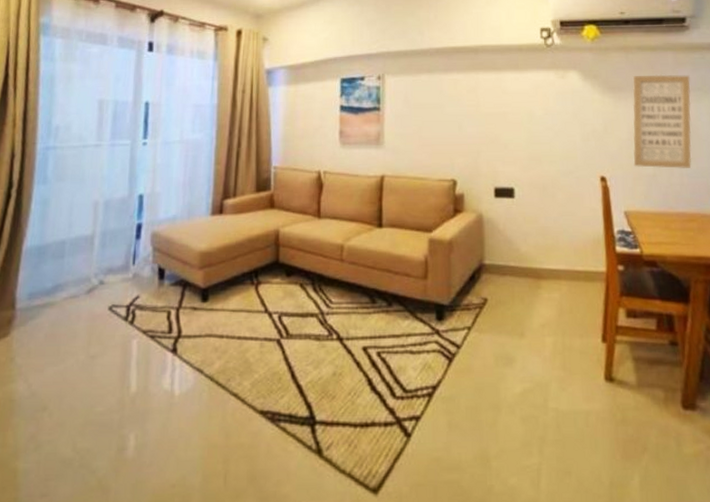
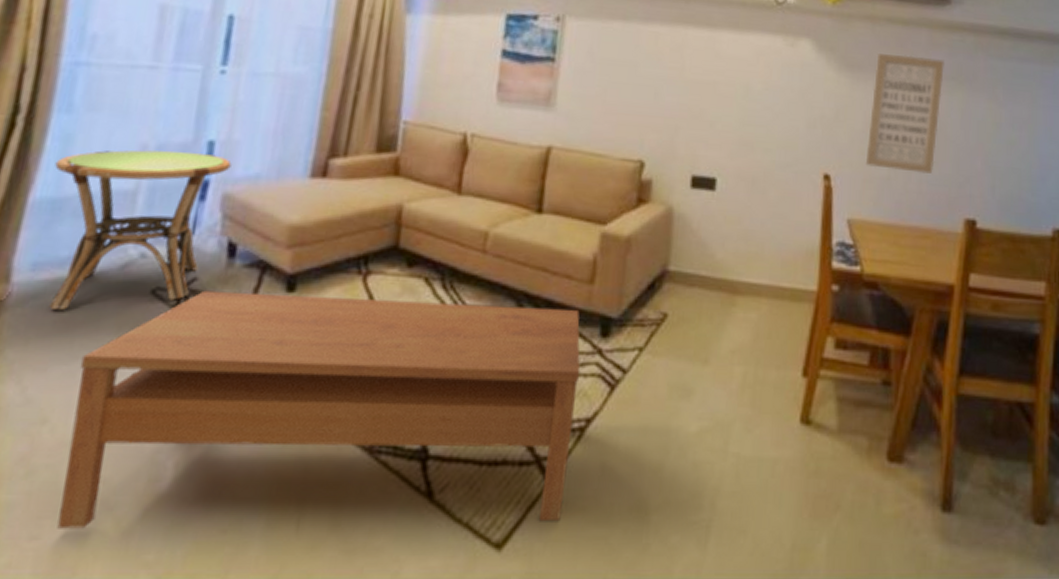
side table: none [38,204,156,326] -> present [49,150,232,310]
coffee table: none [59,300,424,488] -> present [57,290,581,529]

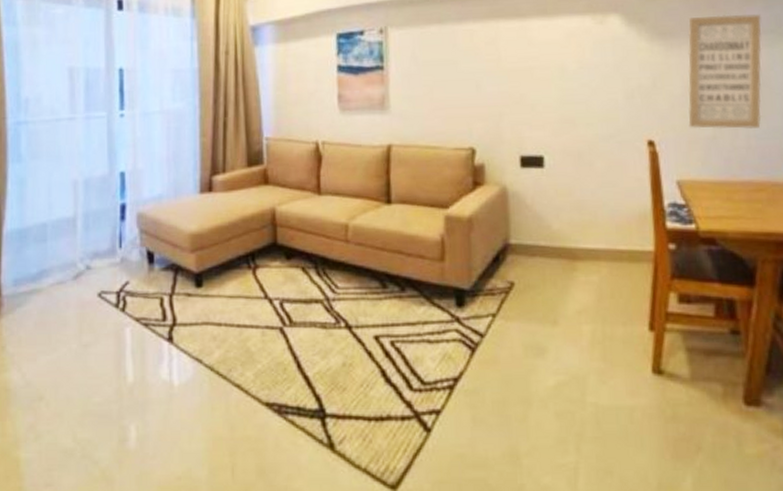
side table: present [49,150,232,310] -> none [17,182,140,314]
coffee table: present [57,290,581,529] -> none [58,284,443,478]

